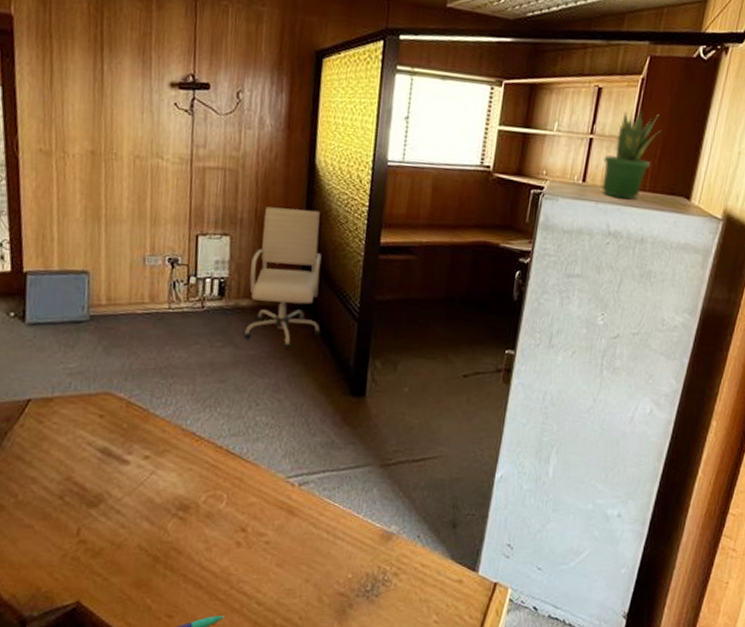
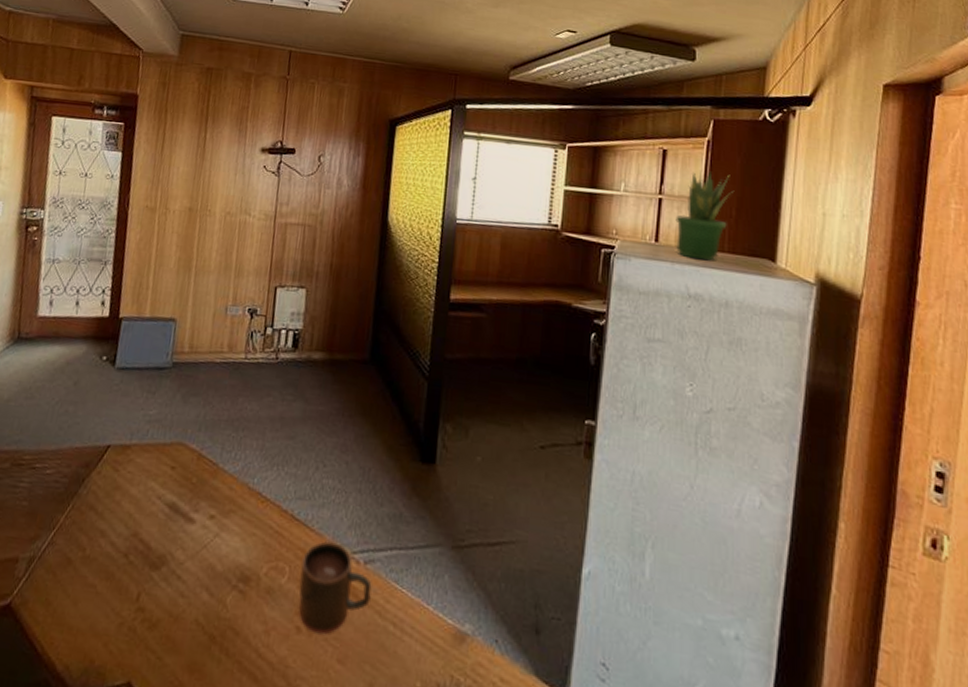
mug: none [236,470,307,546] -> present [298,541,372,634]
office chair: present [243,206,322,349] -> none [314,261,393,407]

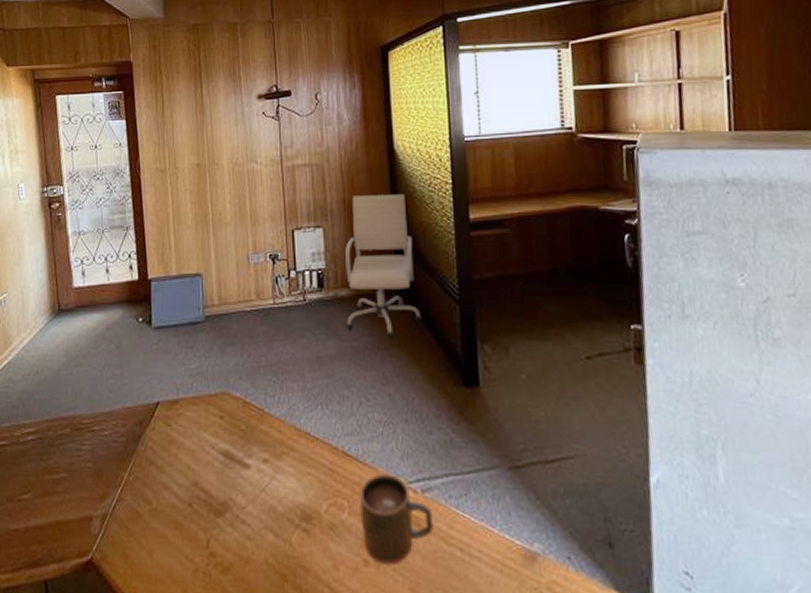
office chair: none [314,261,393,407] -> present [345,193,422,338]
planter: present [676,171,733,261] -> none [699,46,761,142]

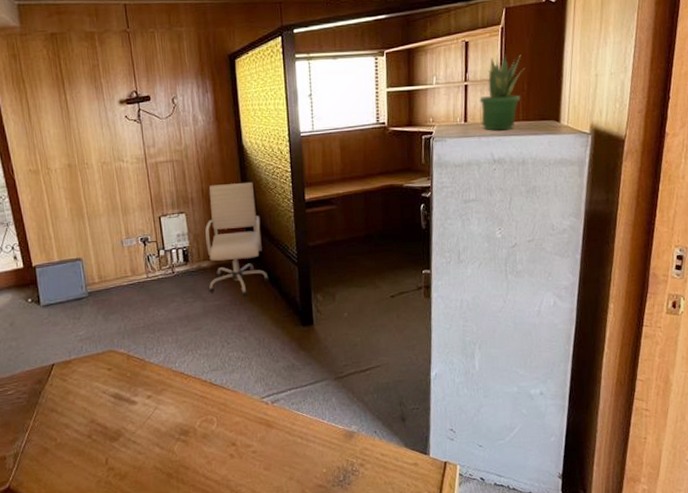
mug: present [359,474,435,565] -> none [225,394,282,455]
planter: none [699,46,761,142] -> present [479,54,524,131]

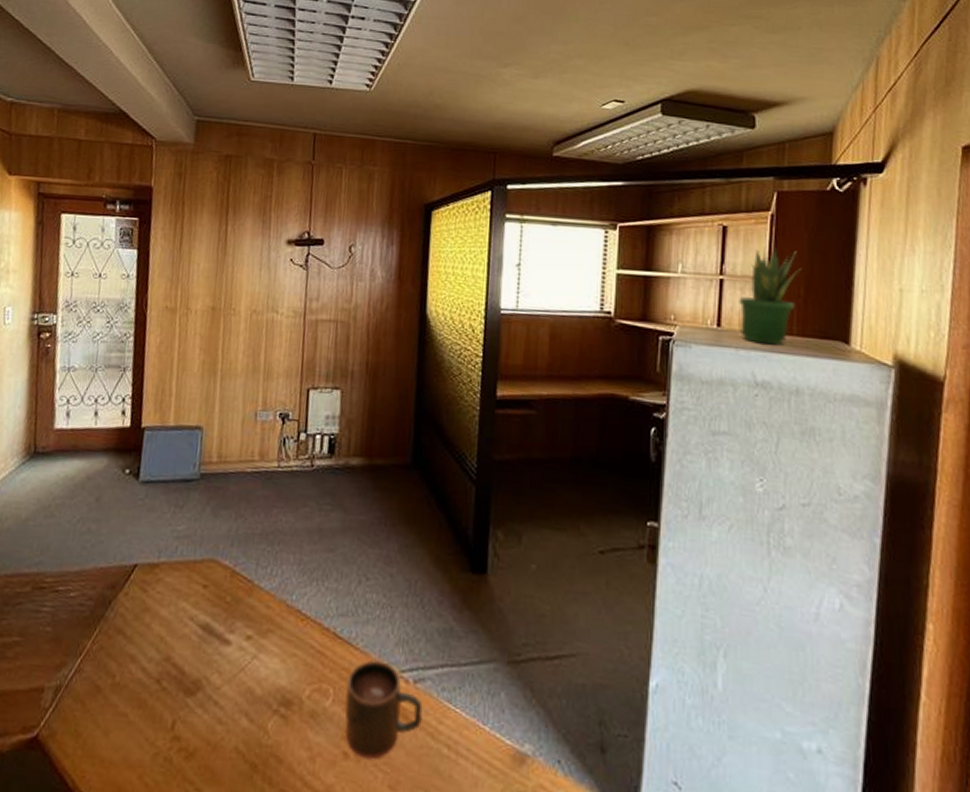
office chair: present [205,181,269,296] -> none [353,359,435,515]
mug: none [225,394,282,455] -> present [344,660,424,760]

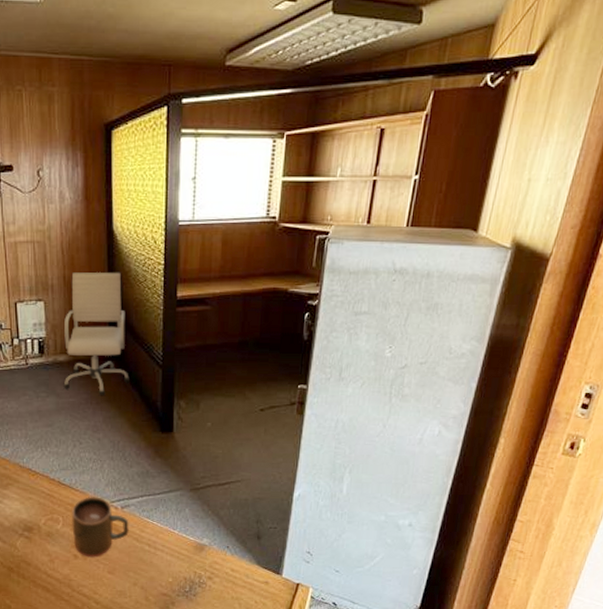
office chair: none [353,359,435,515] -> present [63,272,129,395]
planter: present [739,248,801,345] -> none [386,147,446,237]

